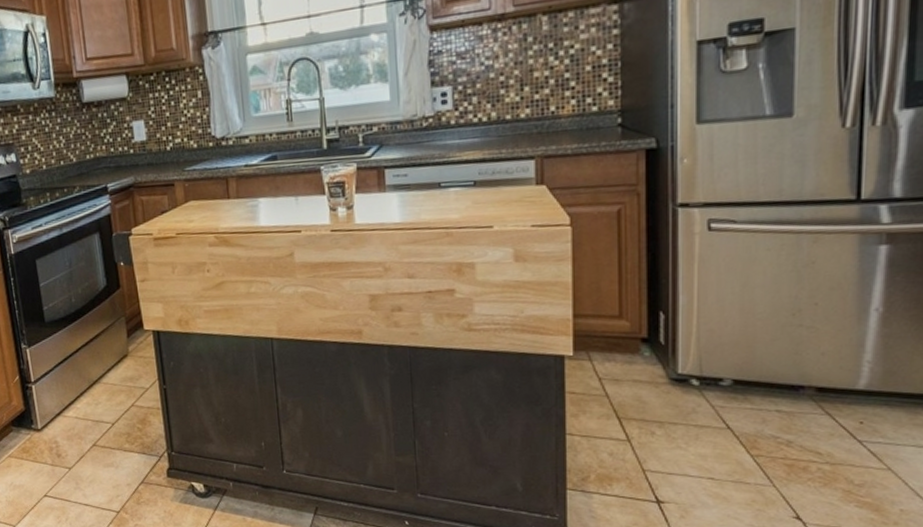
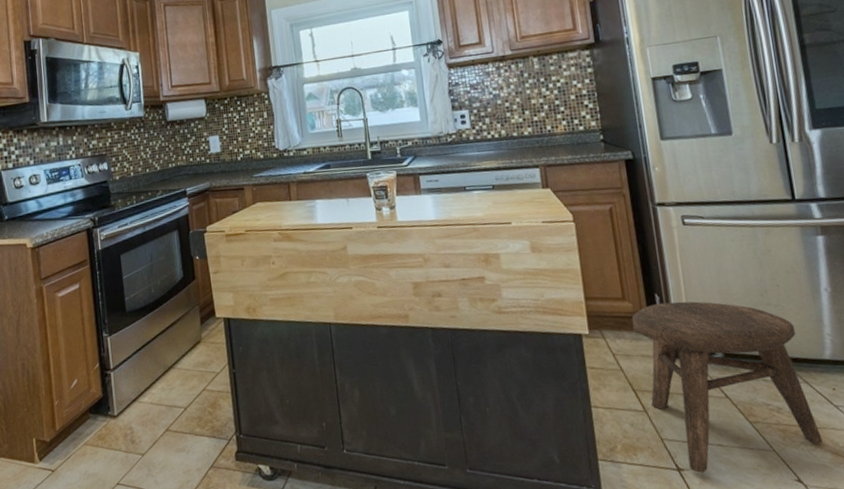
stool: none [627,321,835,506] -> present [631,301,823,473]

